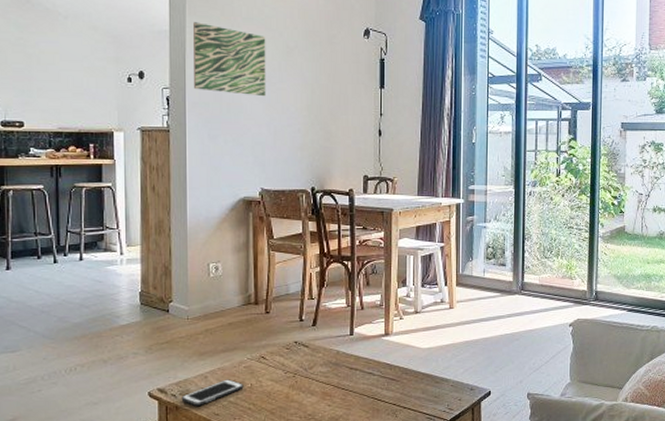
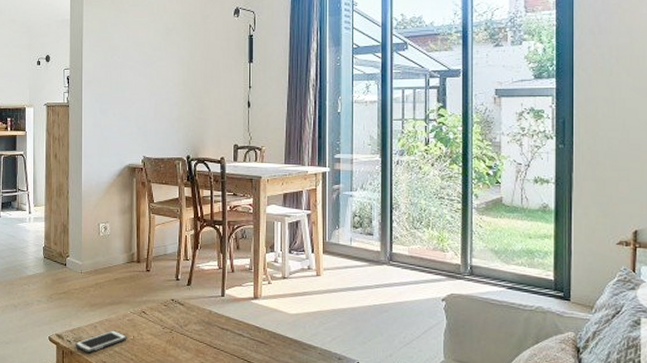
wall art: present [193,22,266,97] -> none [89,11,149,74]

